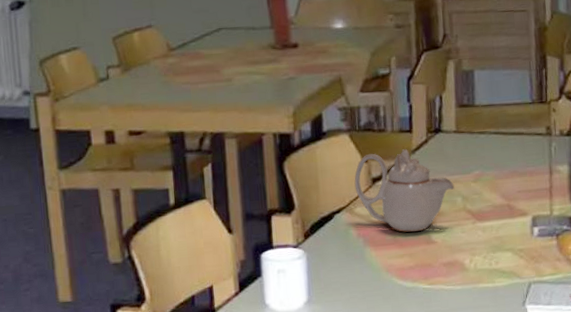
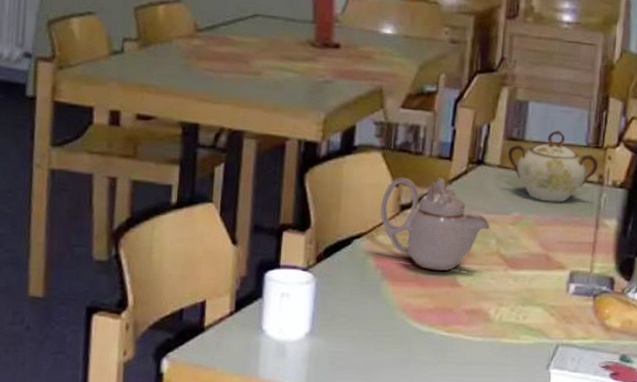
sugar bowl: none [461,92,545,157] -> present [508,130,599,202]

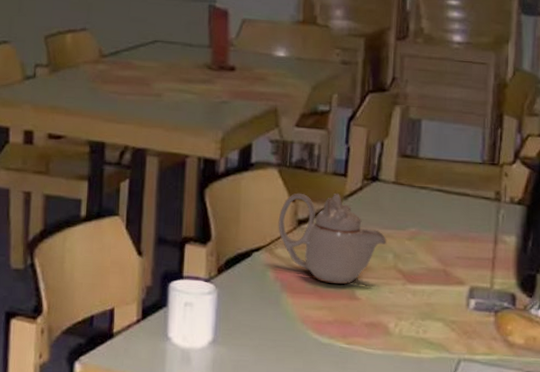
sugar bowl: present [508,130,599,202] -> none [403,148,495,218]

